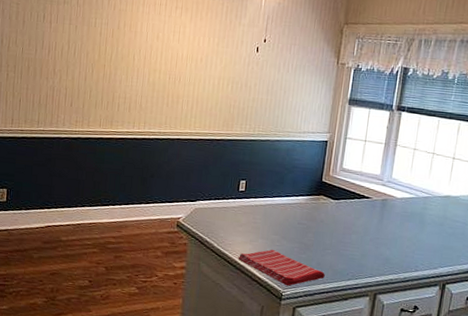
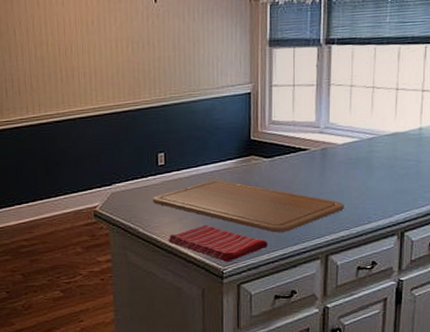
chopping board: none [230,211,396,268] -> present [153,179,344,233]

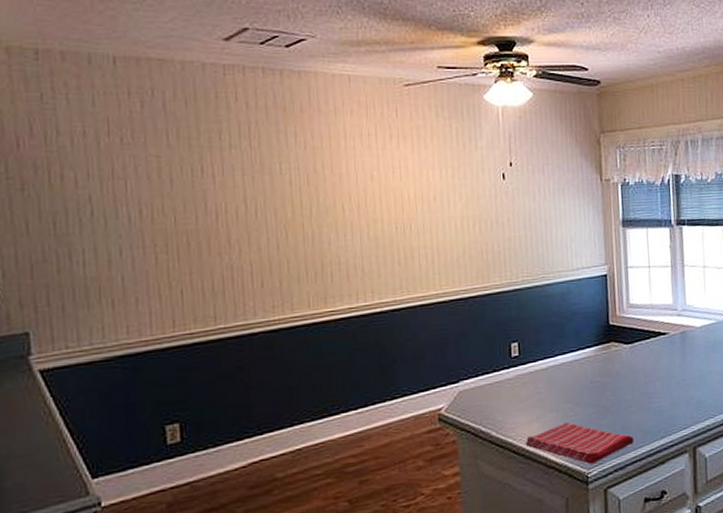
chopping board: present [153,179,344,233] -> none [507,370,708,427]

